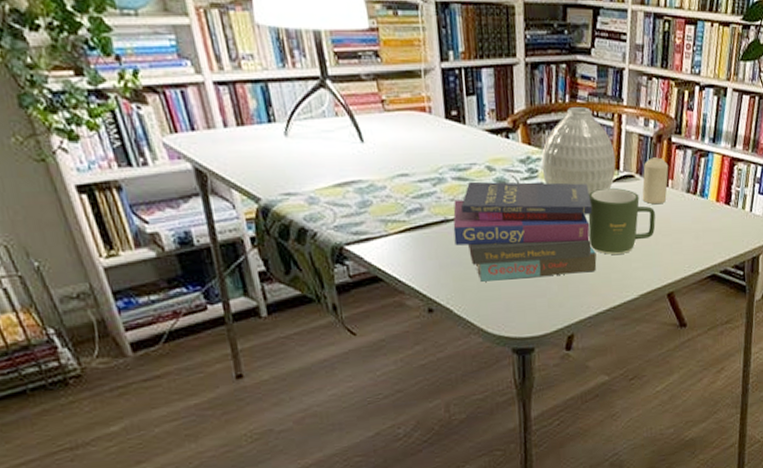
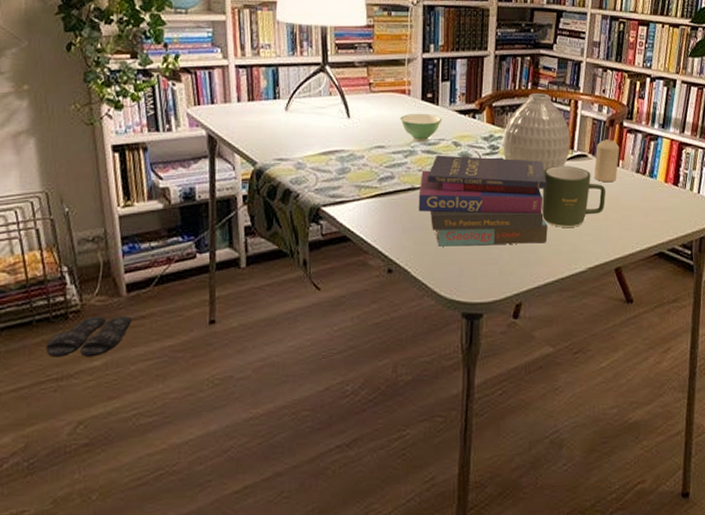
slippers: none [49,377,145,426] -> present [45,315,132,357]
bowl: none [422,134,472,169] -> present [400,113,442,143]

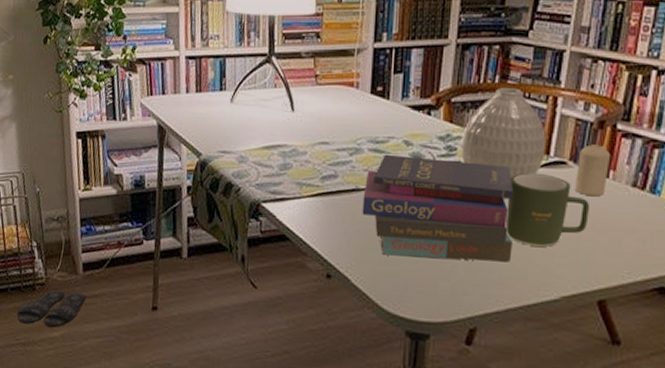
bowl: present [400,113,442,143] -> none [346,108,393,140]

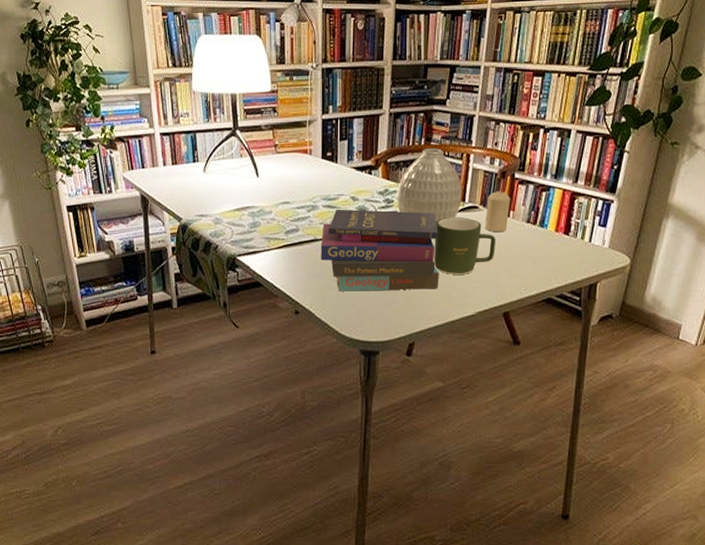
slippers: present [17,289,86,328] -> none [30,345,91,377]

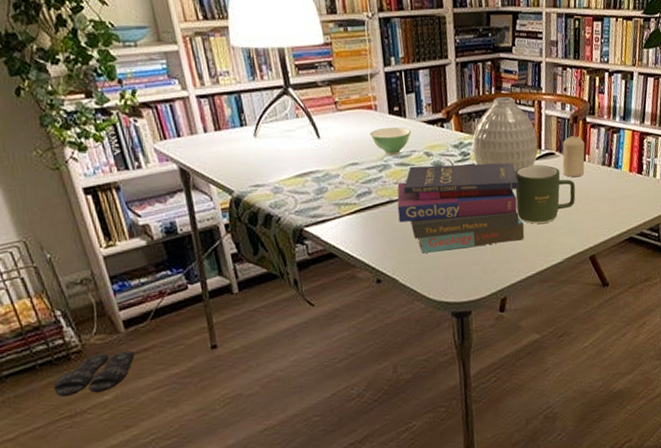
slippers: none [30,345,91,377] -> present [53,350,135,397]
bowl: none [303,171,341,198] -> present [370,127,412,156]

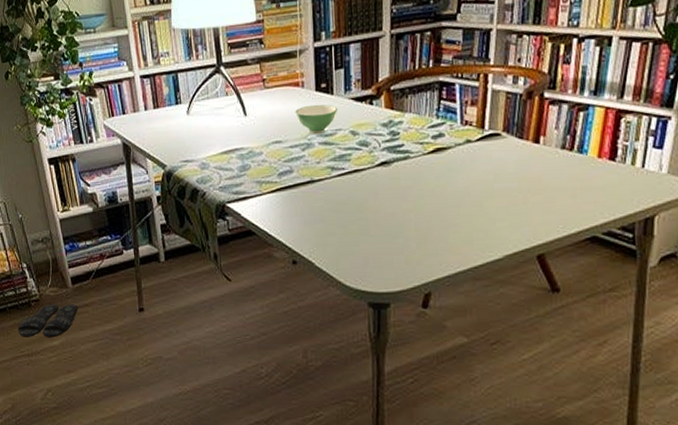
books: present [397,162,525,254] -> none [318,143,458,238]
vase: present [472,96,538,172] -> none [403,70,481,155]
mug: present [515,164,576,224] -> none [449,146,524,214]
candle: present [562,136,585,178] -> none [509,114,541,162]

